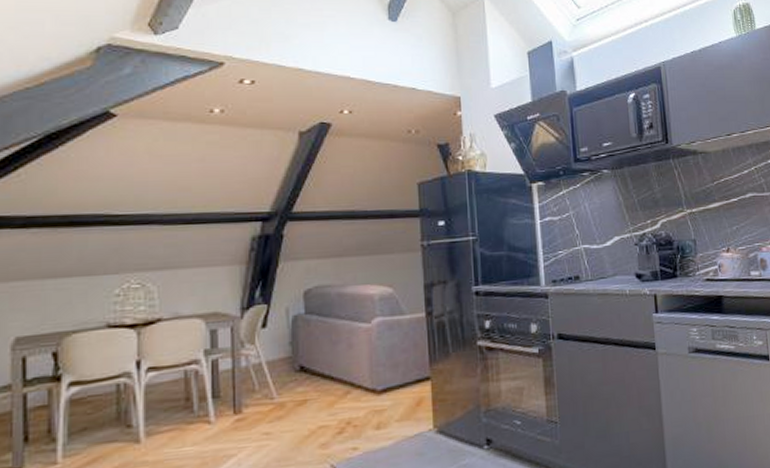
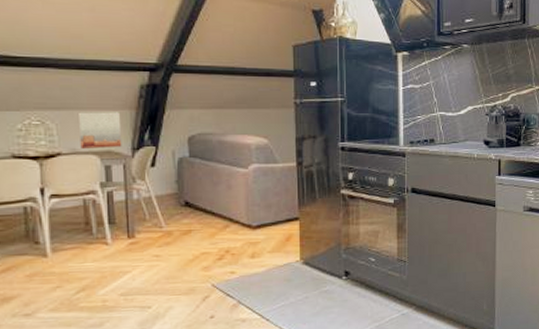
wall art: none [182,268,230,312] -> present [77,112,122,149]

